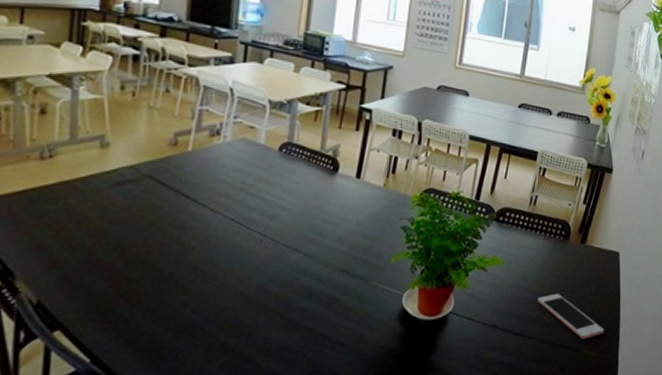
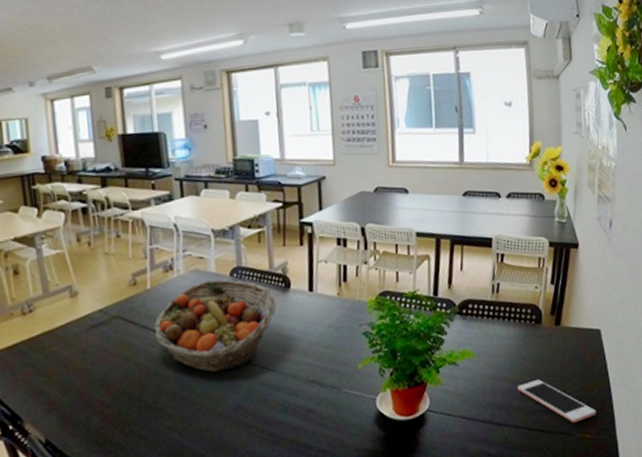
fruit basket: none [186,152,321,248] -> present [154,279,276,373]

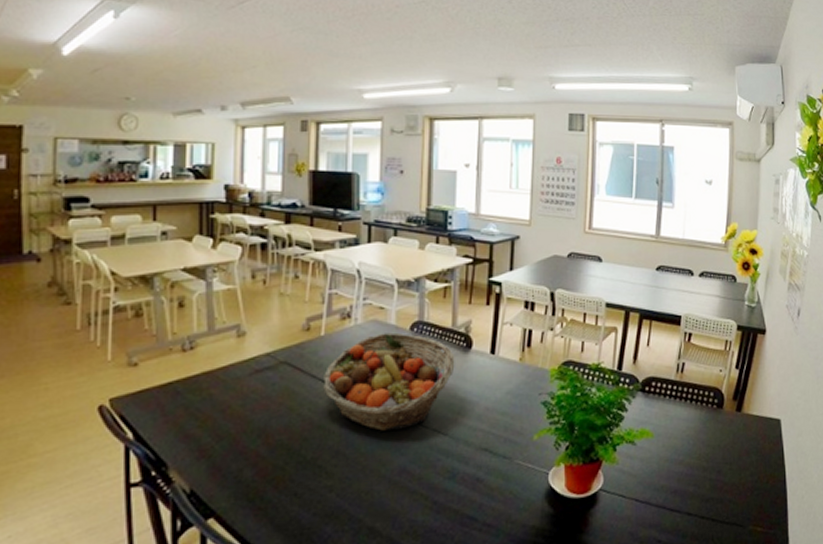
cell phone: present [517,380,597,423] -> none [693,466,770,515]

